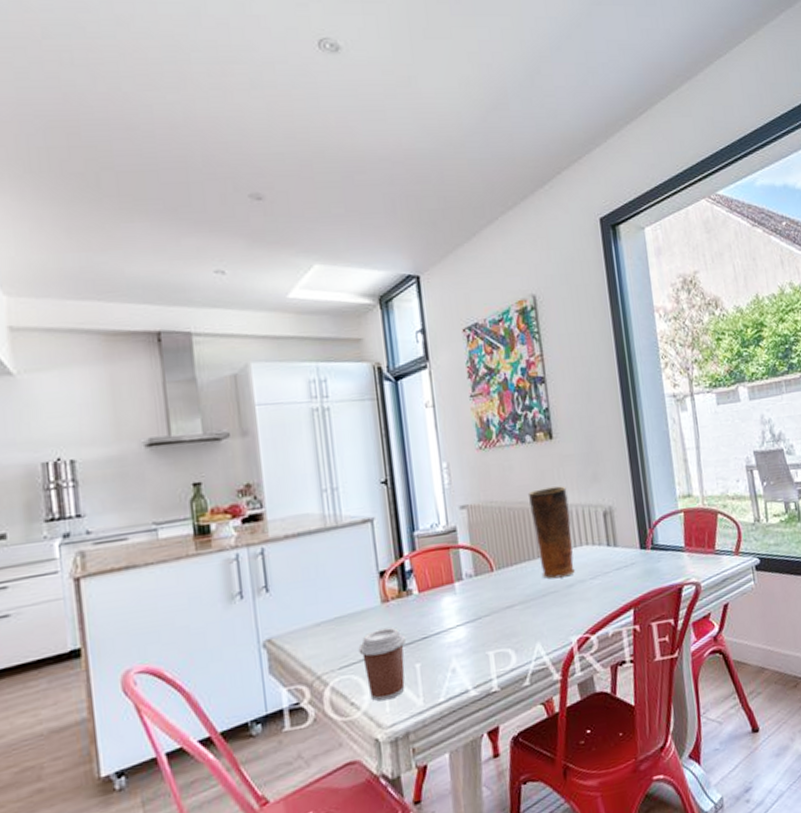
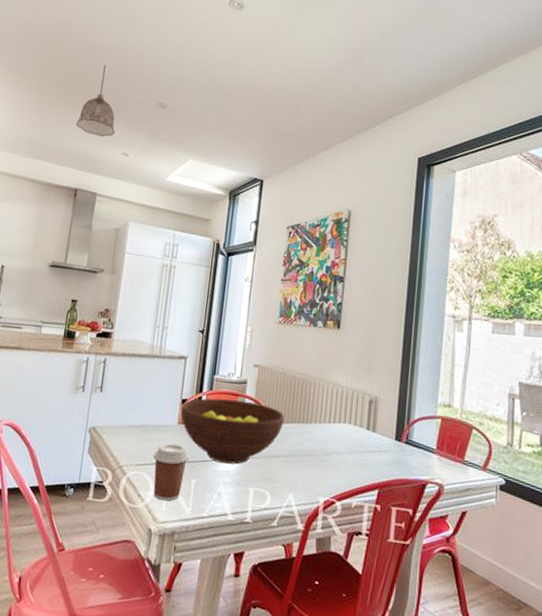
pendant lamp: none [133,150,198,253] -> present [76,65,116,137]
fruit bowl: none [380,550,512,635] -> present [180,398,285,465]
vase: present [527,486,575,579] -> none [306,366,343,446]

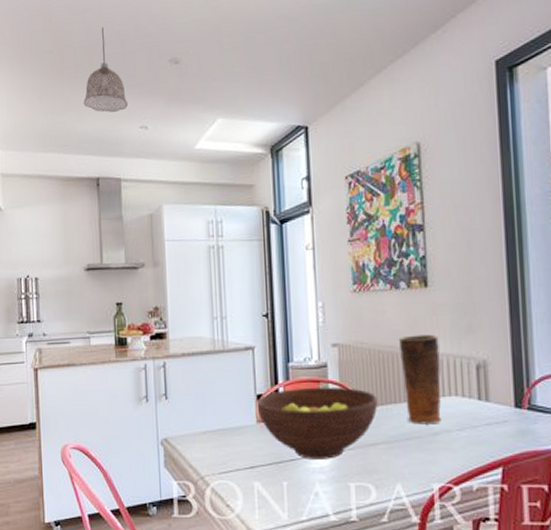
coffee cup: present [153,443,189,501] -> none [235,446,275,509]
vase: none [306,366,343,446] -> present [398,334,441,425]

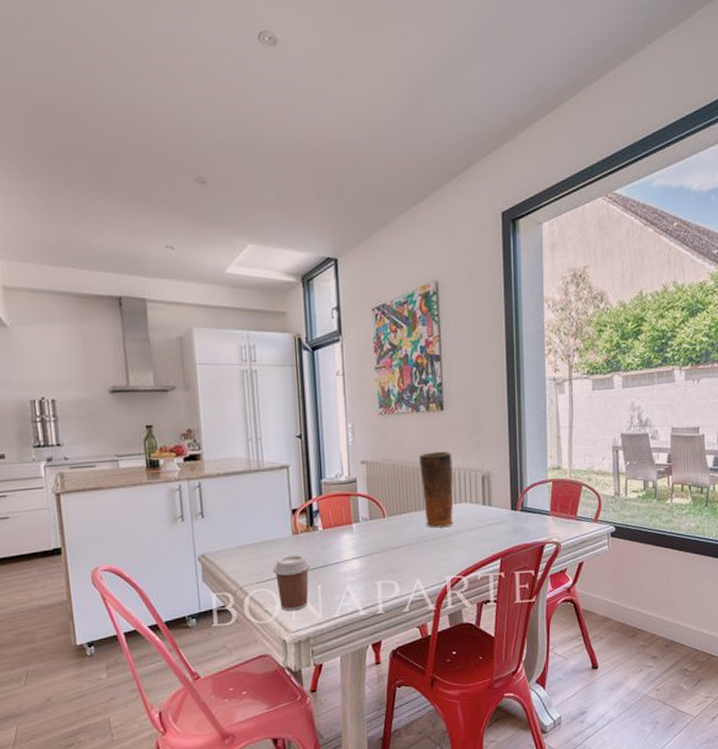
pendant lamp: present [83,27,129,112] -> none [99,135,152,228]
coffee cup: none [235,446,275,509] -> present [272,555,310,612]
fruit bowl: present [257,386,378,459] -> none [292,499,401,564]

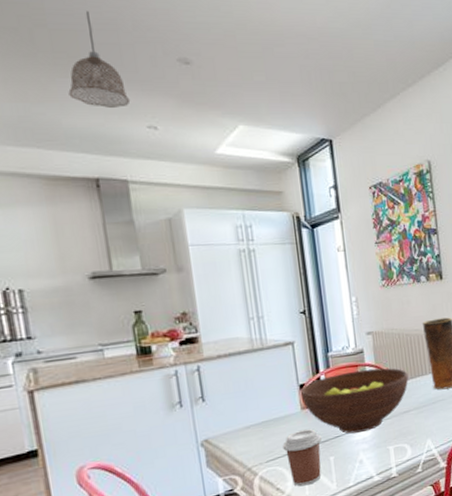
pendant lamp: none [99,135,152,228] -> present [68,11,131,108]
fruit bowl: none [292,499,401,564] -> present [300,368,409,434]

